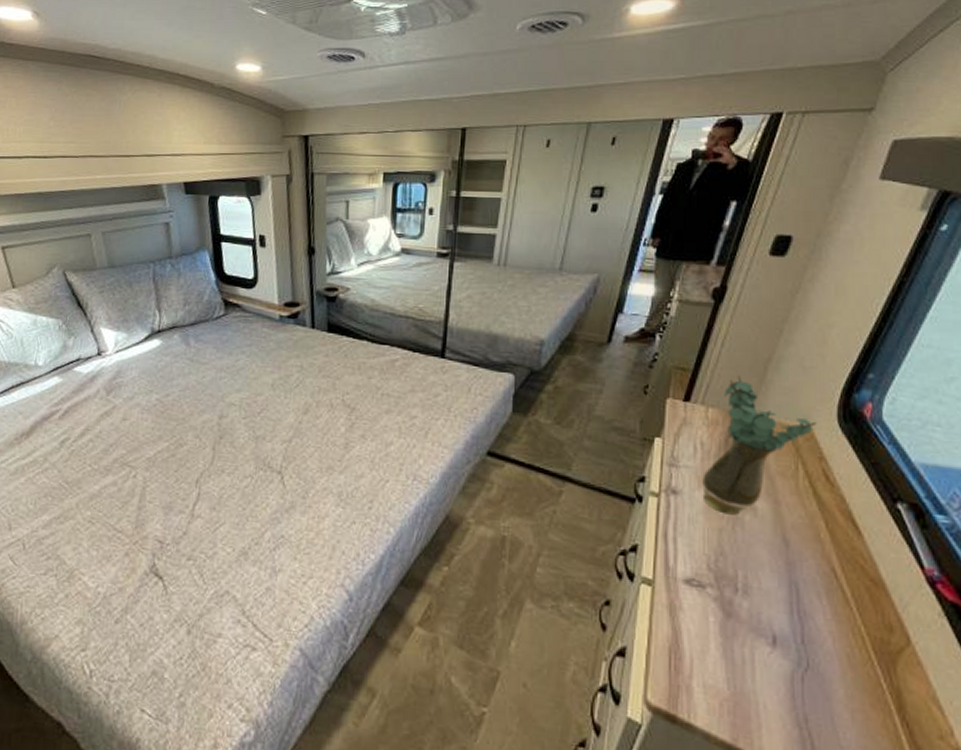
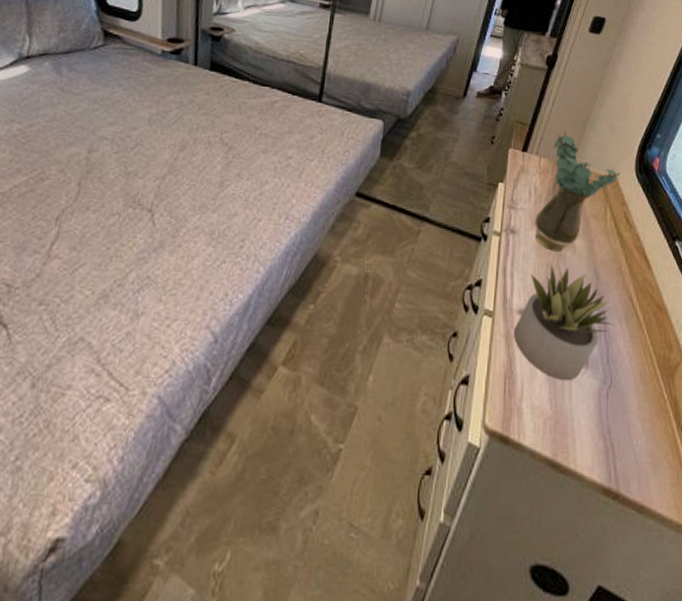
succulent plant: none [680,529,810,659] -> present [514,264,613,380]

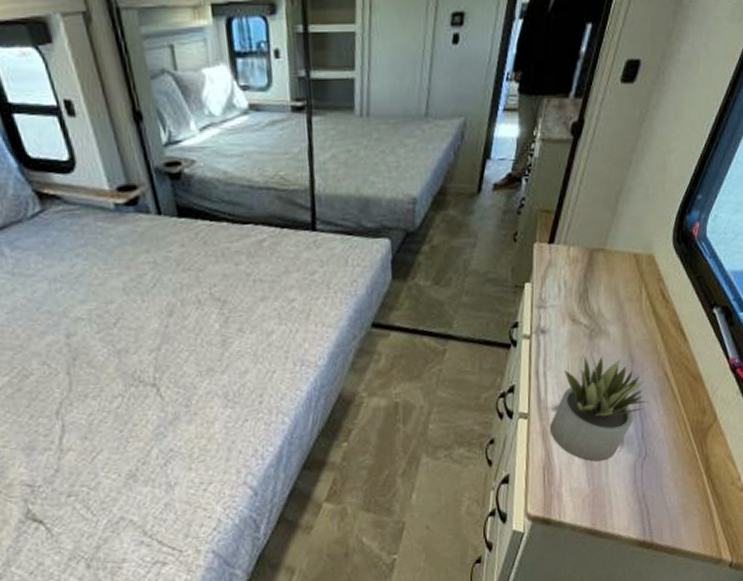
vase: present [535,131,621,252] -> none [566,211,657,344]

